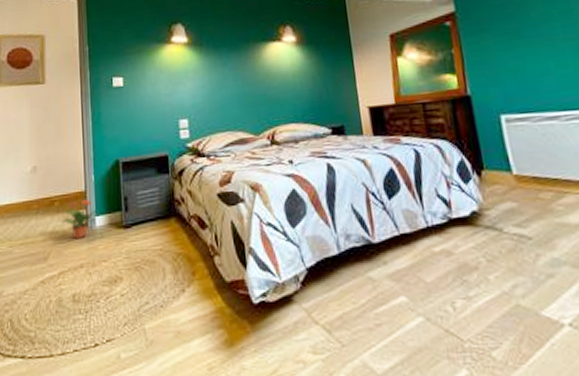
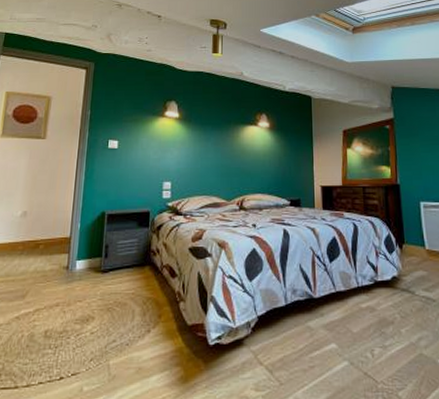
potted plant: present [61,199,96,240] -> none [43,244,77,281]

